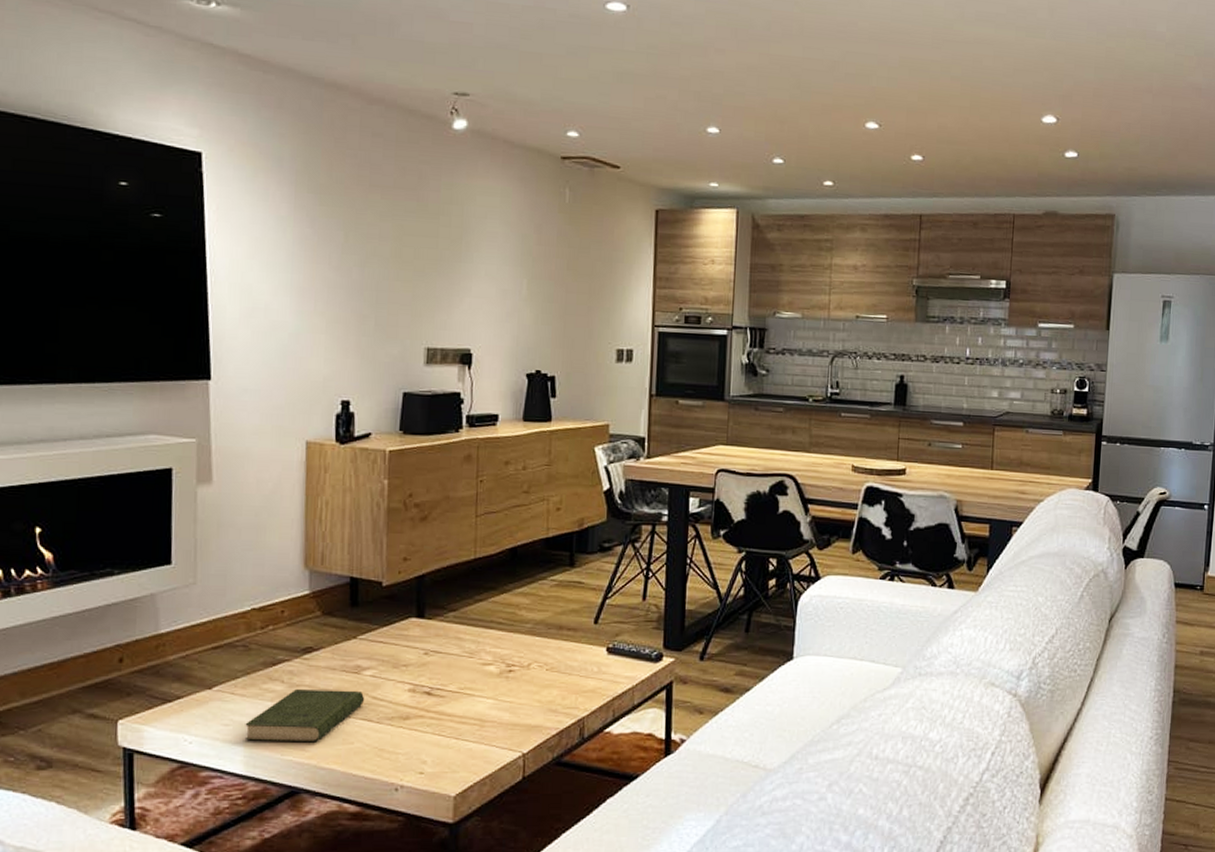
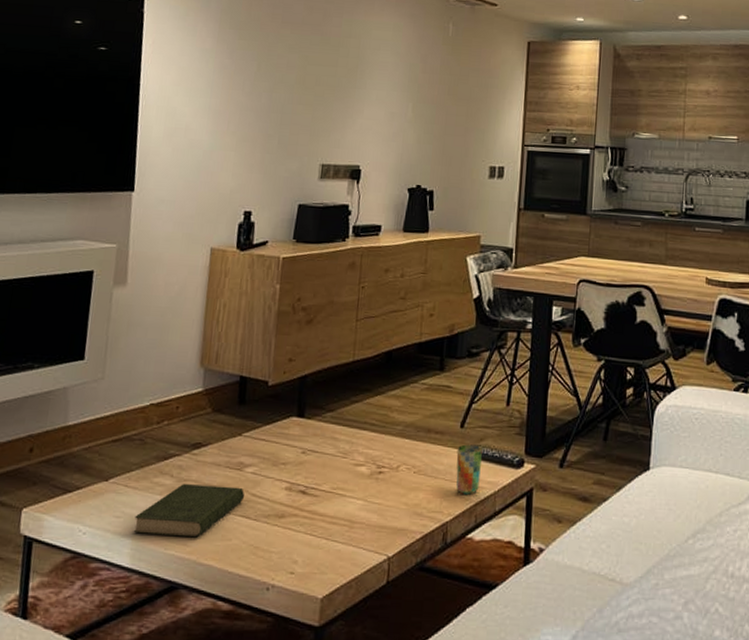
cup: none [591,640,619,690] -> present [456,444,483,495]

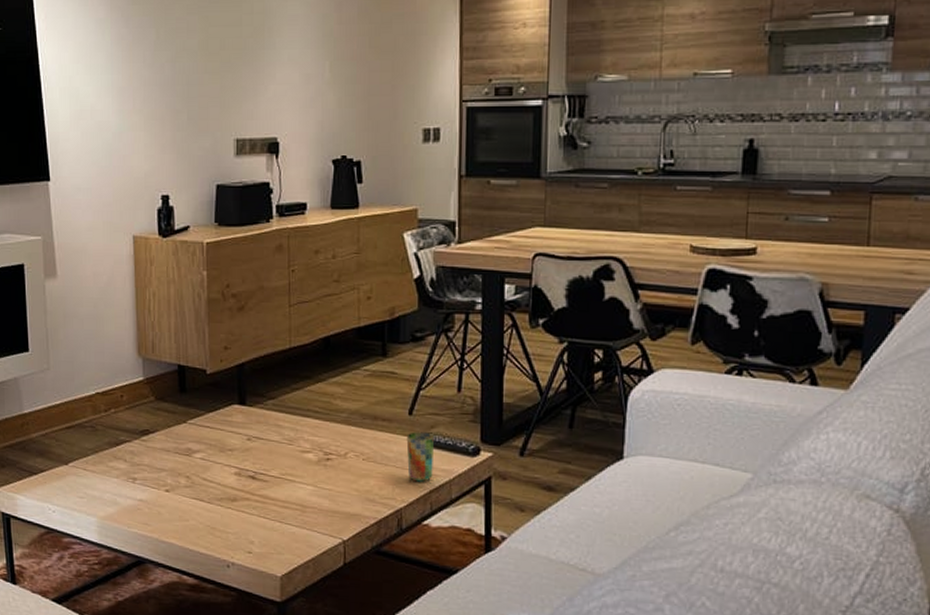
book: present [134,484,244,538] -> none [97,468,195,518]

